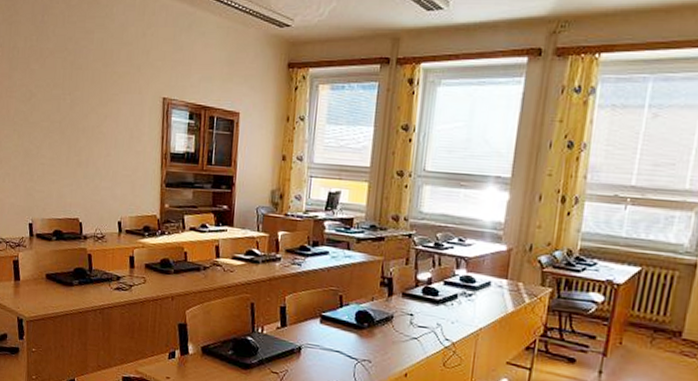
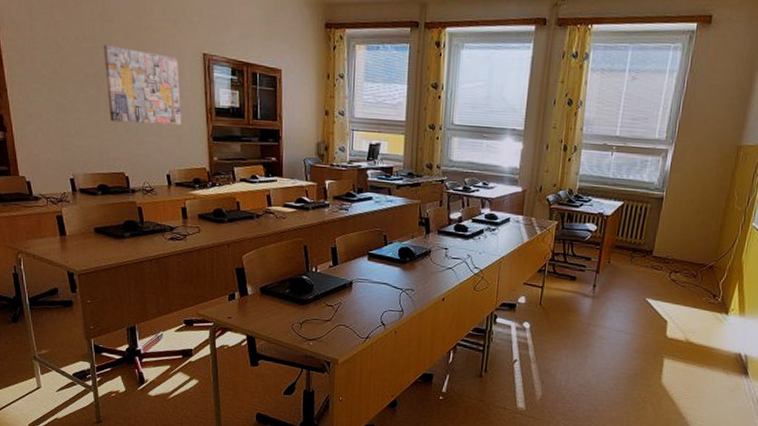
wall art: none [70,92,139,171] -> present [103,45,182,125]

